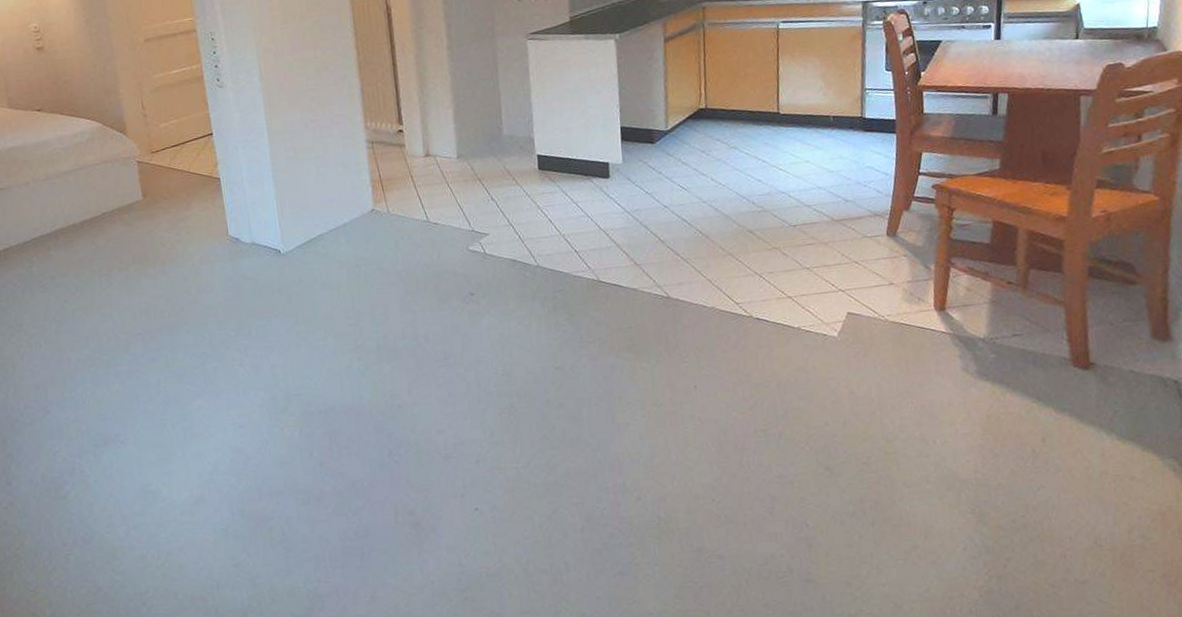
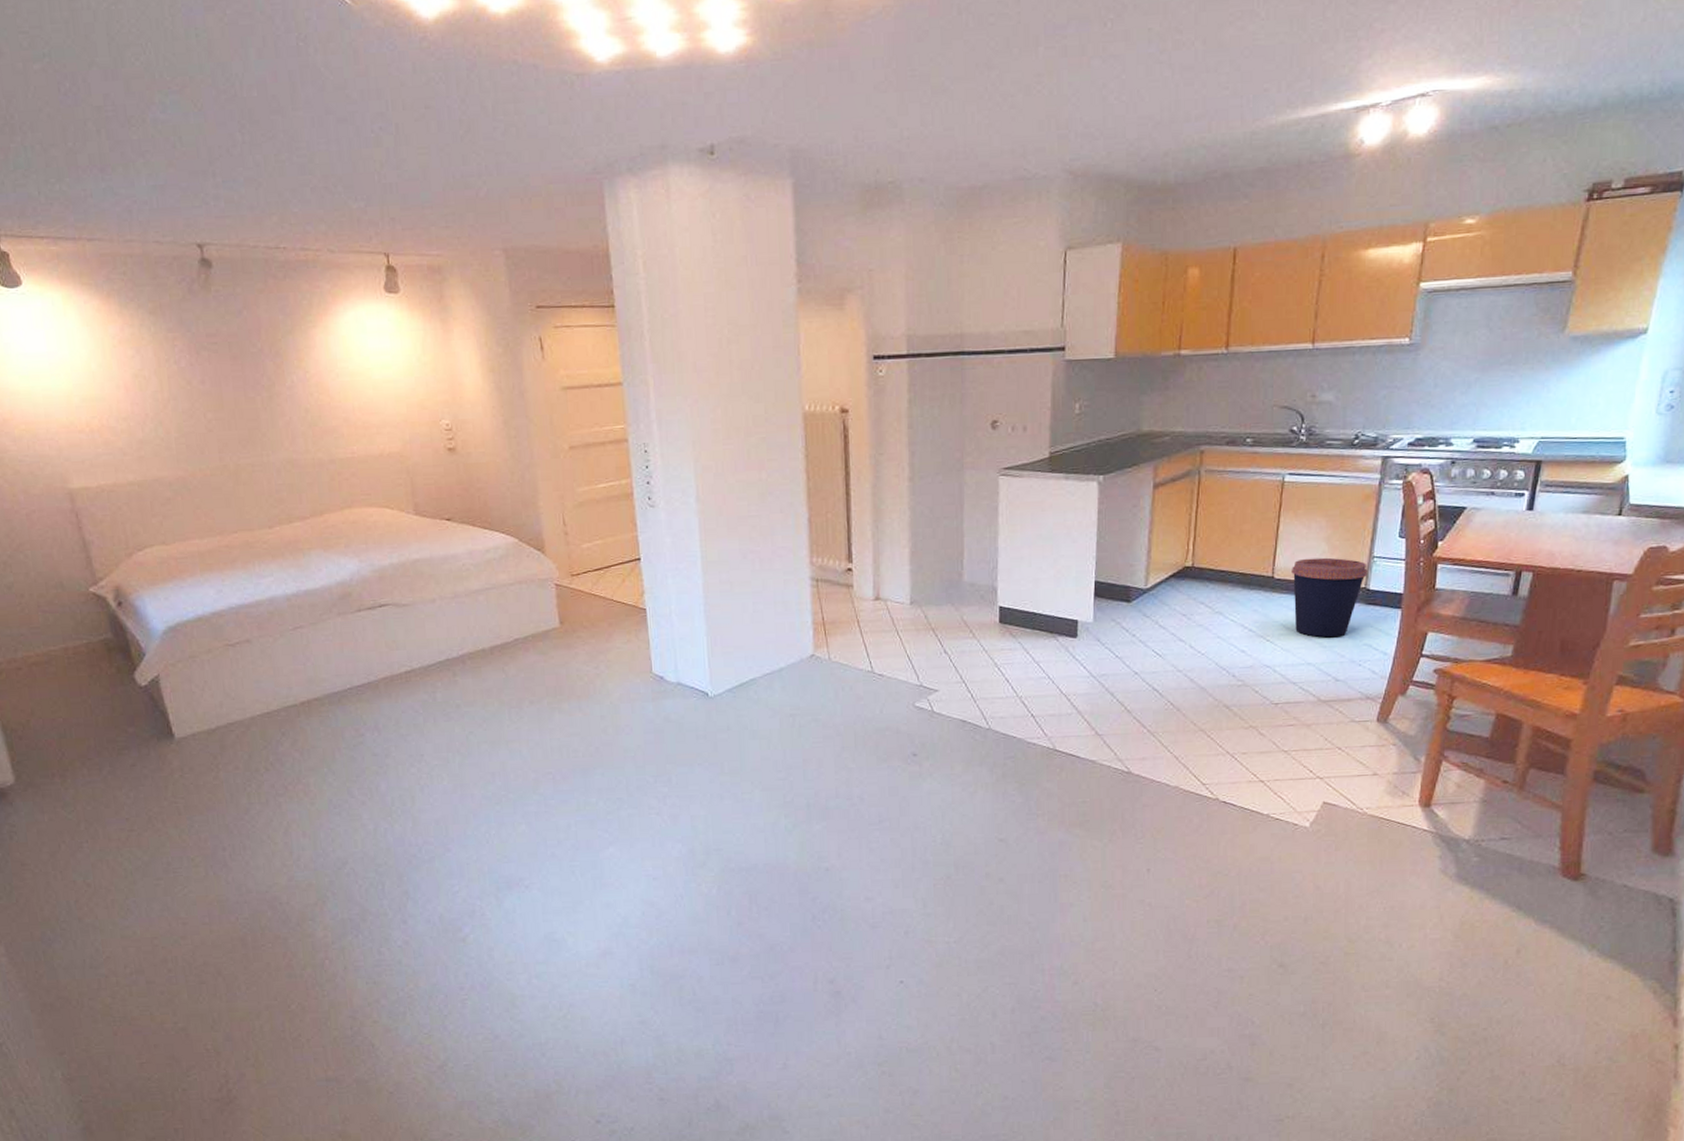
coffee cup: none [794,92,862,164] -> present [1292,557,1368,638]

